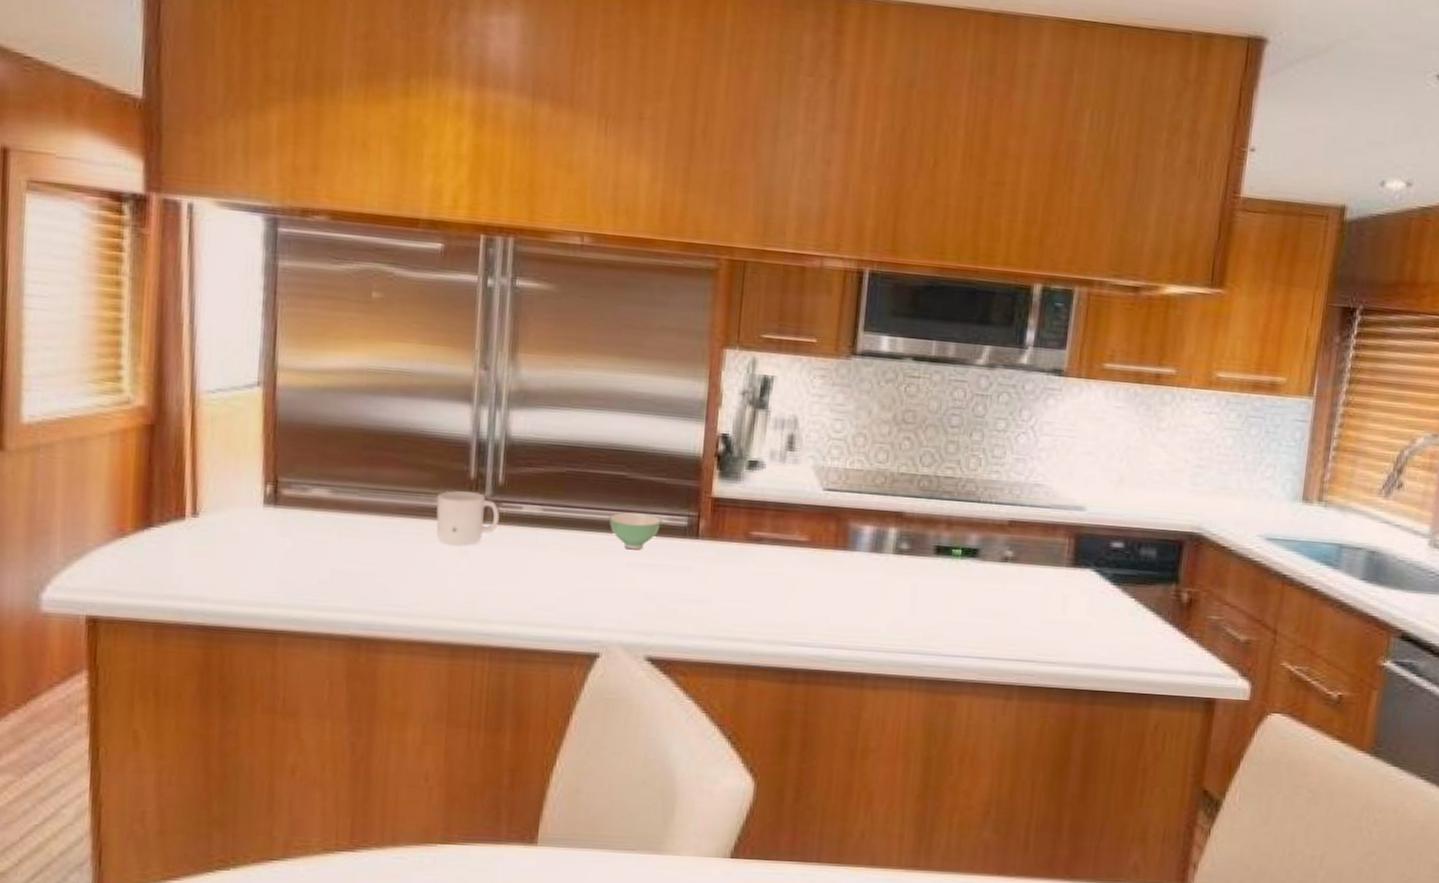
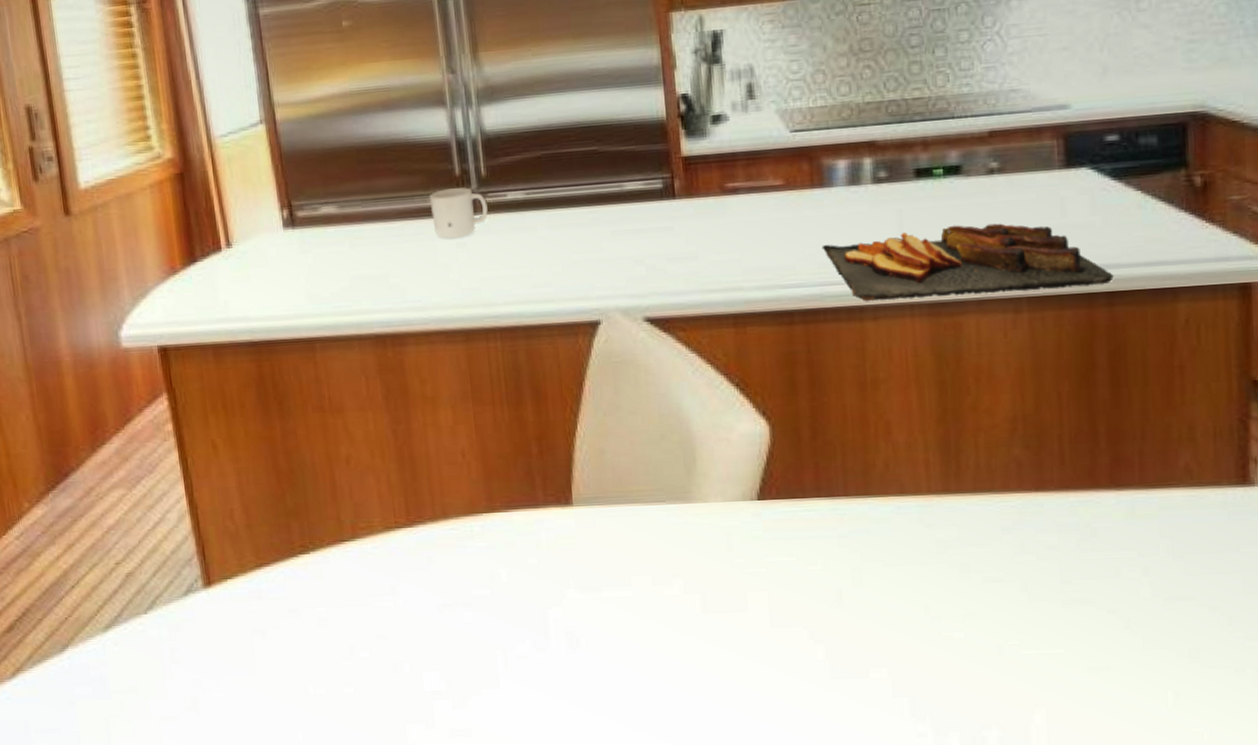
bowl: present [608,512,663,550] -> none [587,182,639,219]
food platter: none [835,605,1099,683] -> present [822,223,1114,302]

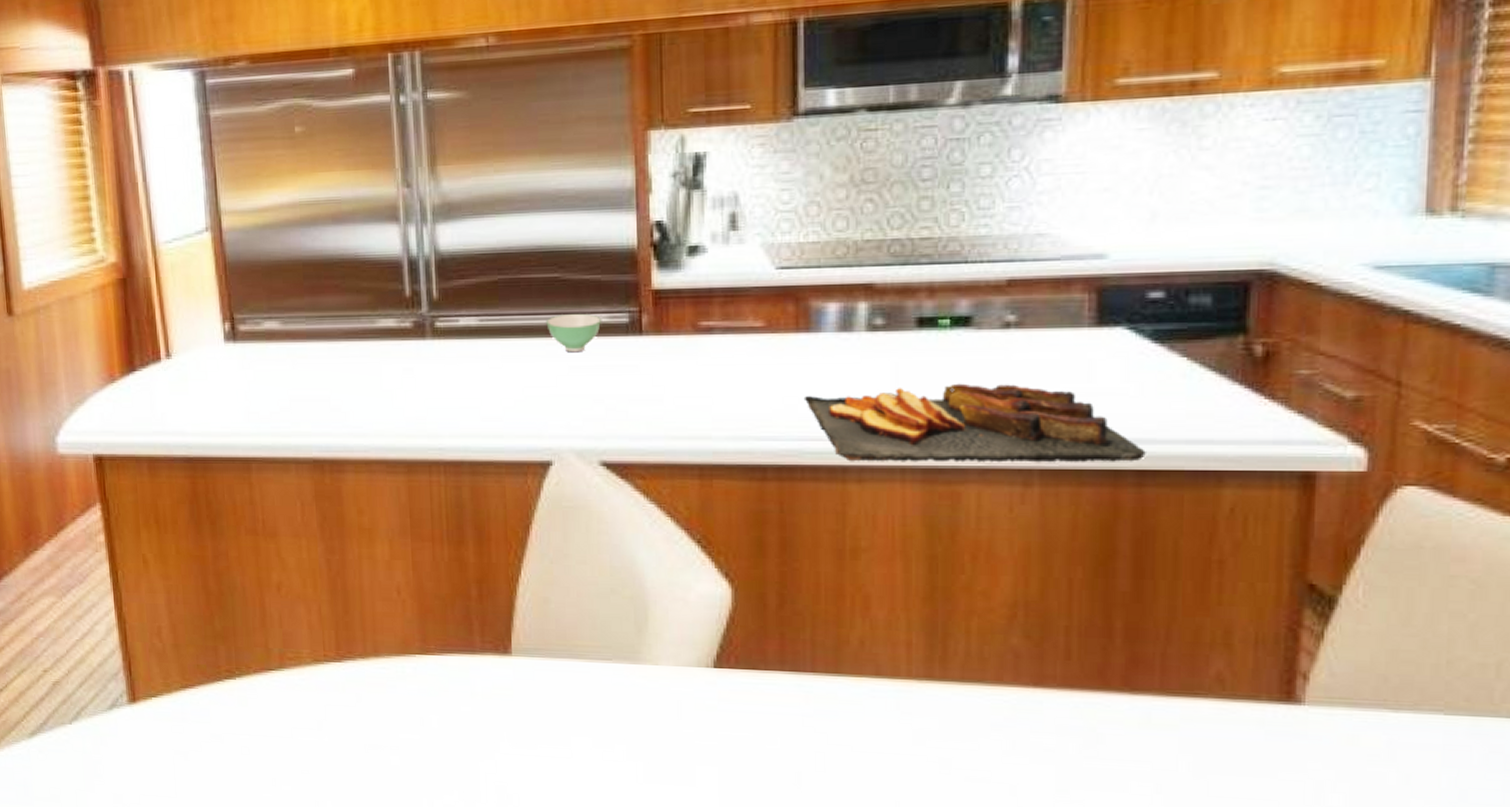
mug: present [429,187,488,239] -> none [376,310,438,364]
bowl: none [587,182,639,219] -> present [546,313,602,353]

